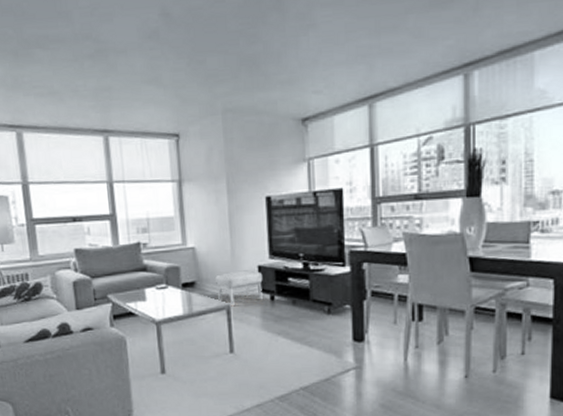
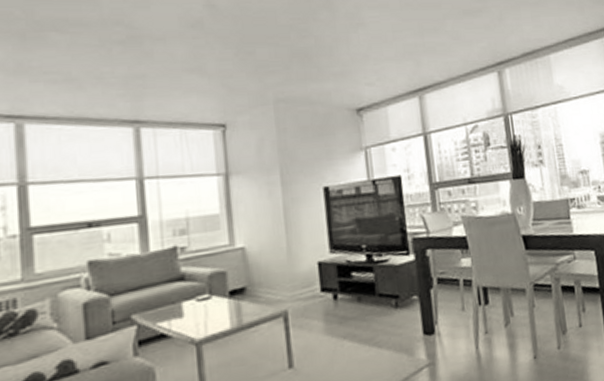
footstool: present [215,270,263,307] -> none [270,268,325,312]

